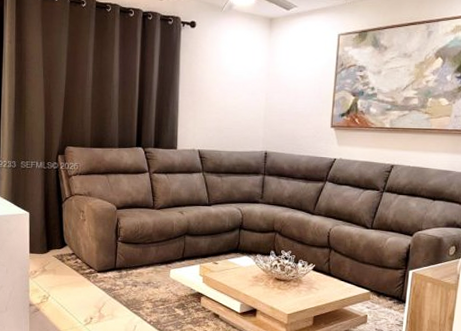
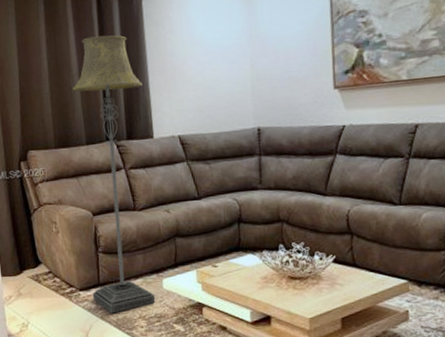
floor lamp: none [108,55,173,295] -> present [73,35,156,314]

